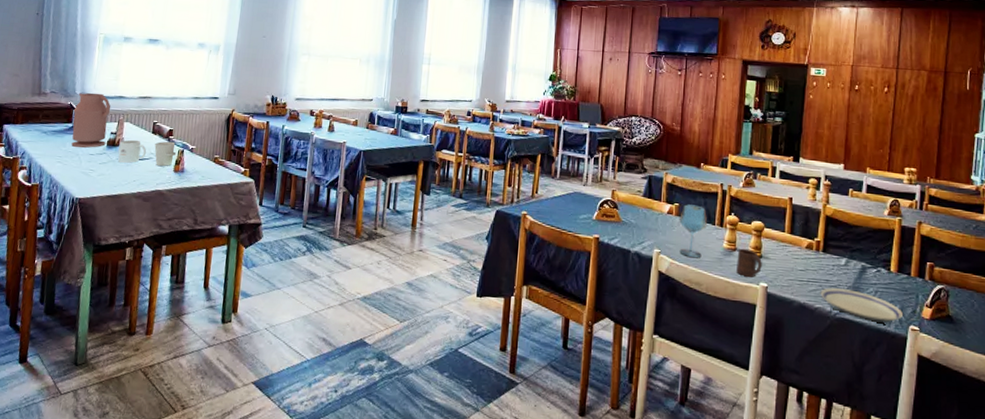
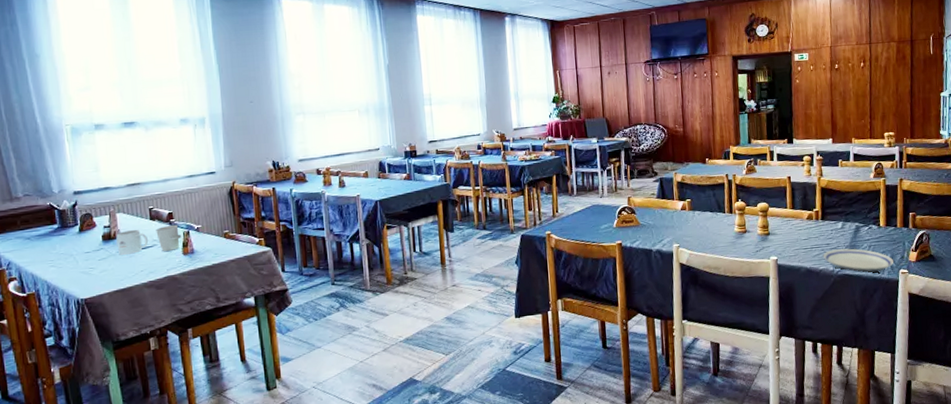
water jug: present [71,92,111,148] -> none [55,188,101,248]
wine glass: present [679,204,708,258] -> none [692,198,719,246]
cup: present [736,248,762,277] -> none [748,229,771,254]

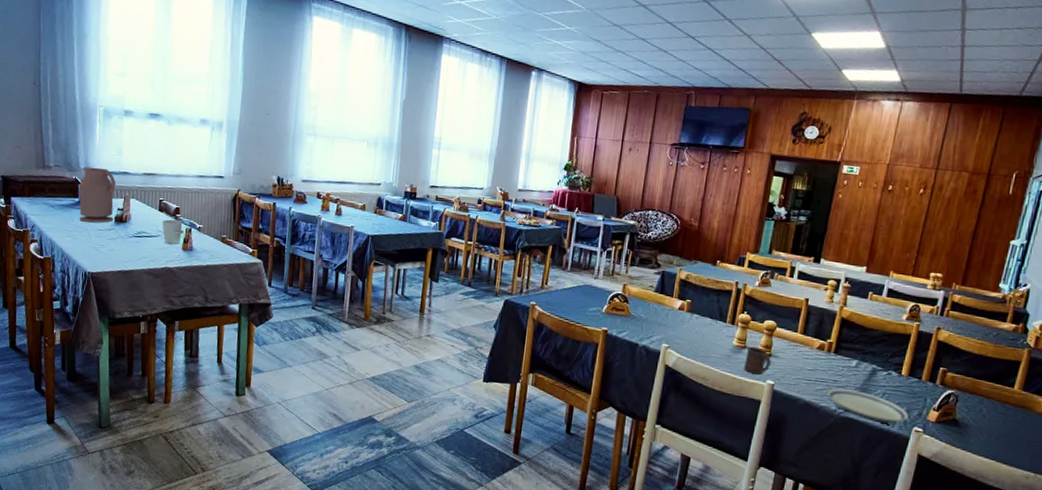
water jug: none [55,188,101,248] -> present [79,167,116,224]
mug: present [116,229,149,256] -> none [126,216,155,241]
cup: none [748,229,771,254] -> present [744,346,771,375]

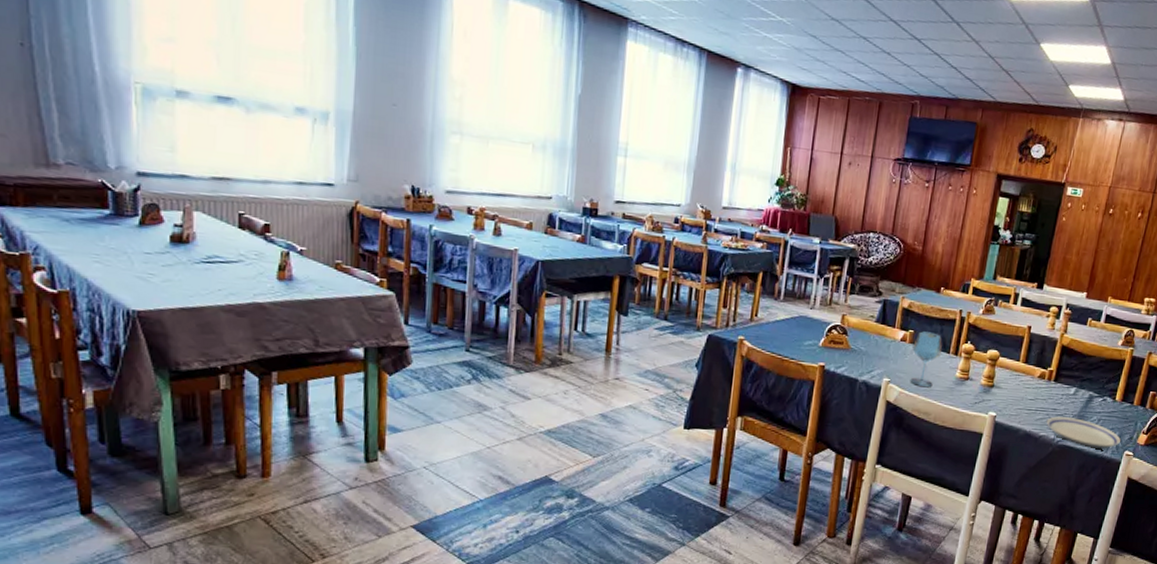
water jug: present [79,167,116,224] -> none [108,166,169,245]
cup: present [162,219,184,245] -> none [244,239,279,273]
wine glass: none [688,301,719,354] -> present [910,331,943,388]
cup: present [744,346,771,375] -> none [966,377,994,407]

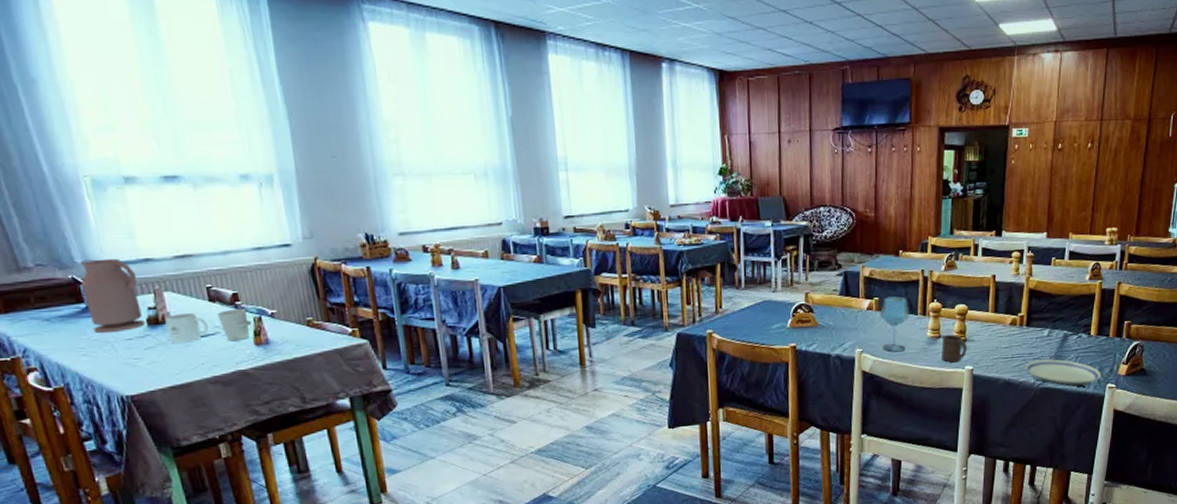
water jug: none [108,166,169,245] -> present [79,258,145,333]
mug: none [189,235,234,268] -> present [165,312,209,345]
cup: none [244,239,279,273] -> present [217,308,252,342]
cup: none [966,377,994,407] -> present [941,334,967,363]

